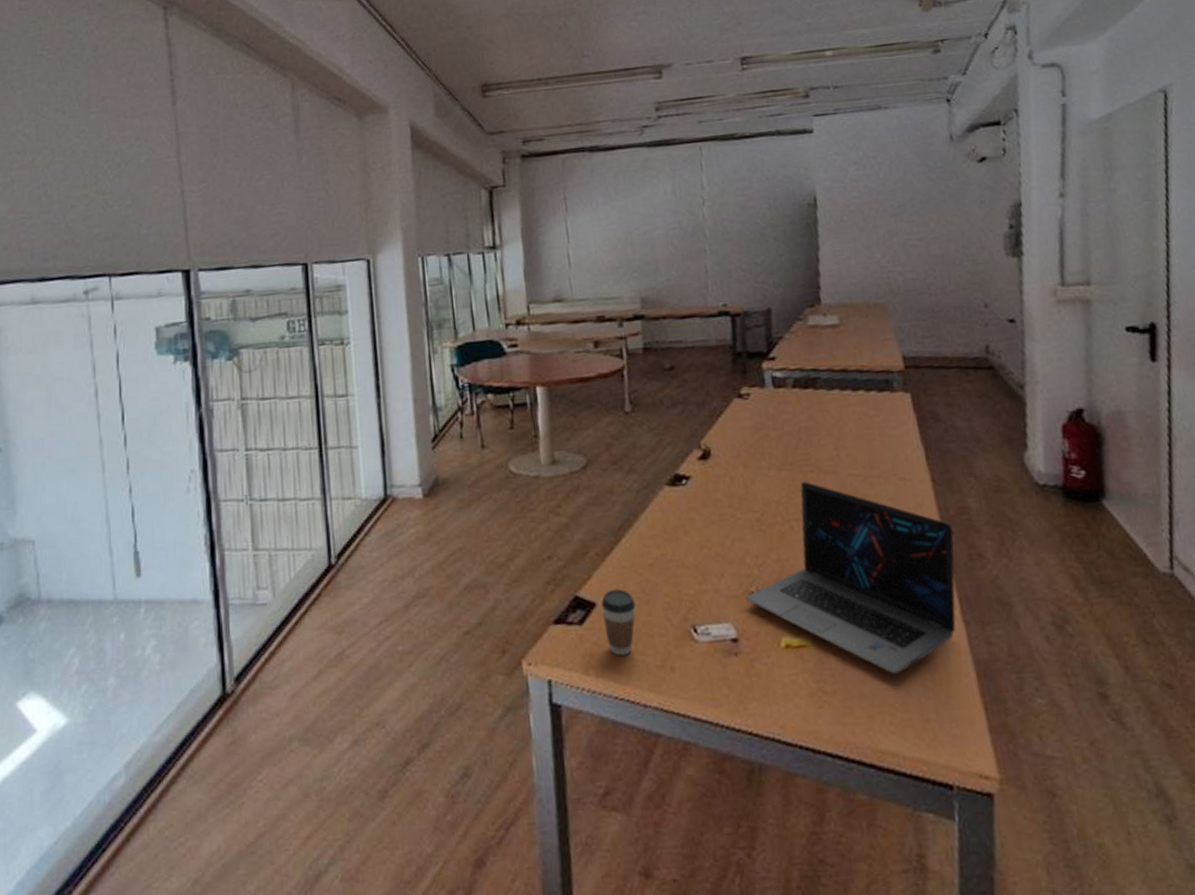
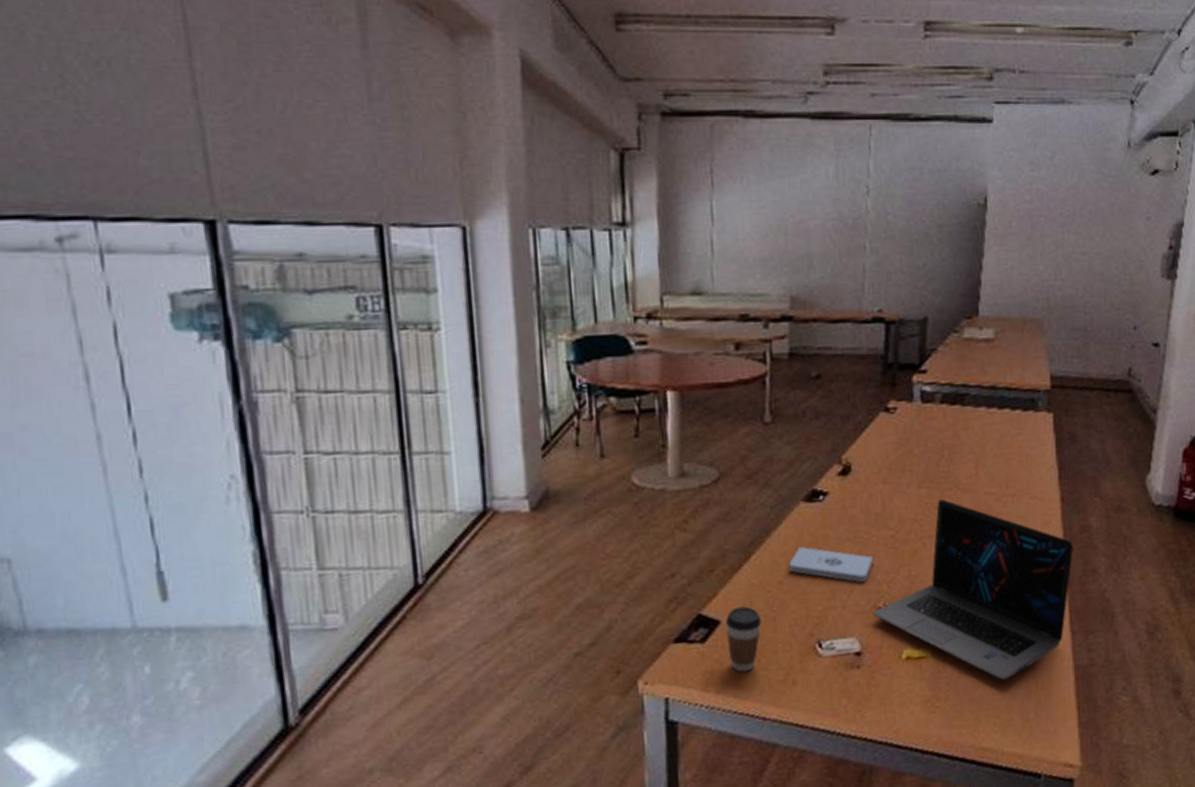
notepad: none [658,530,741,566] -> present [788,547,873,582]

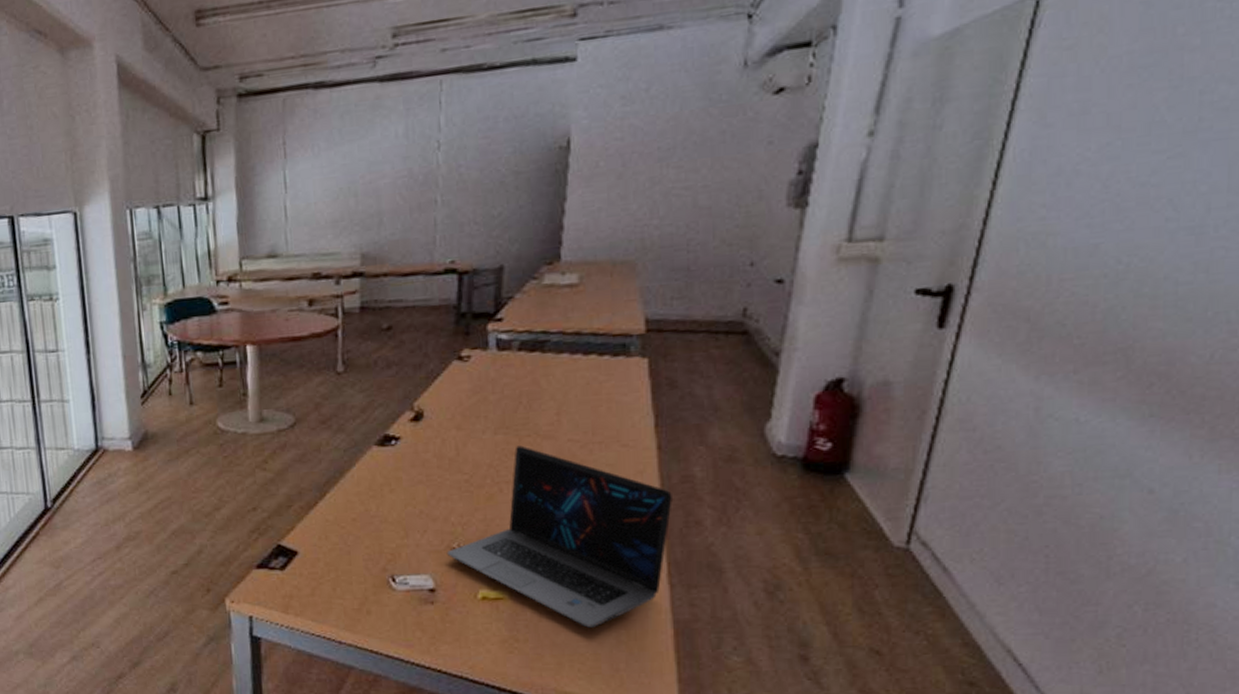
coffee cup: present [726,606,762,673] -> none [303,539,337,599]
notepad: present [788,547,873,582] -> none [362,488,447,523]

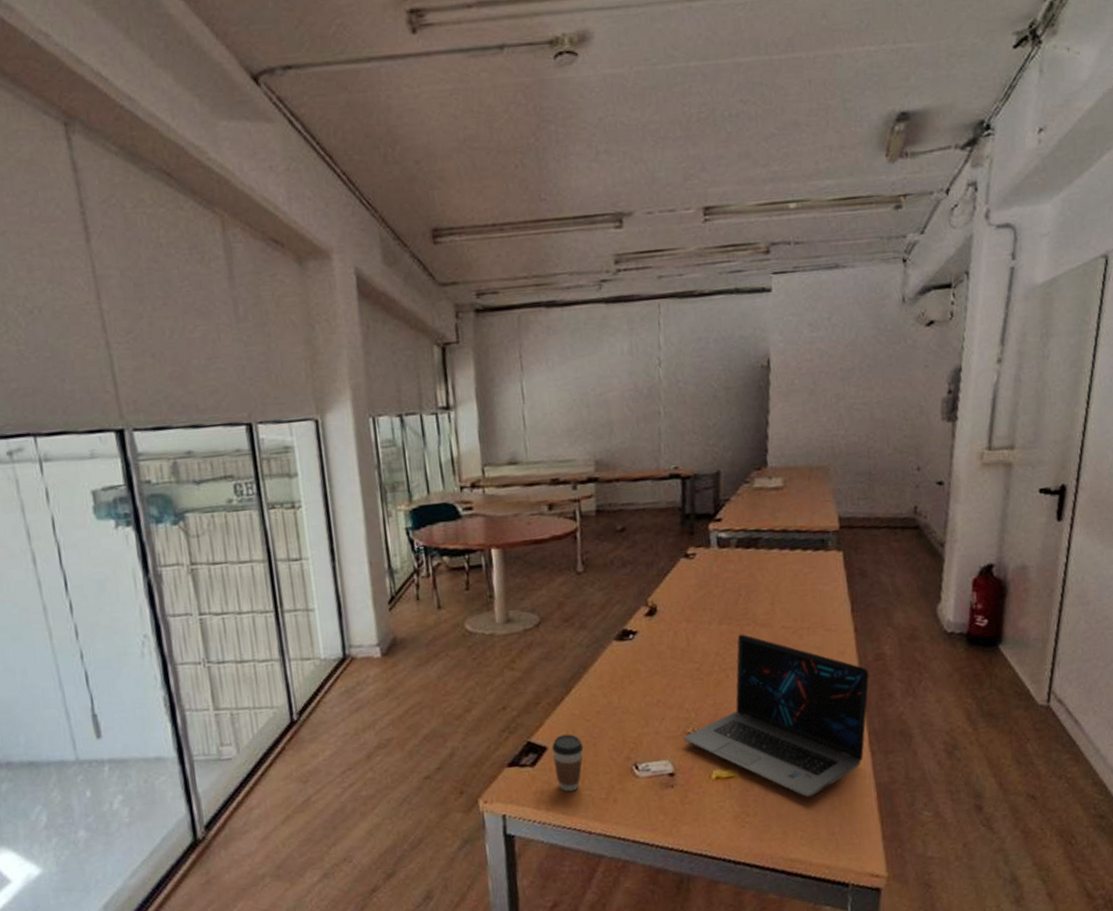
coffee cup: none [303,539,337,599] -> present [552,734,584,792]

